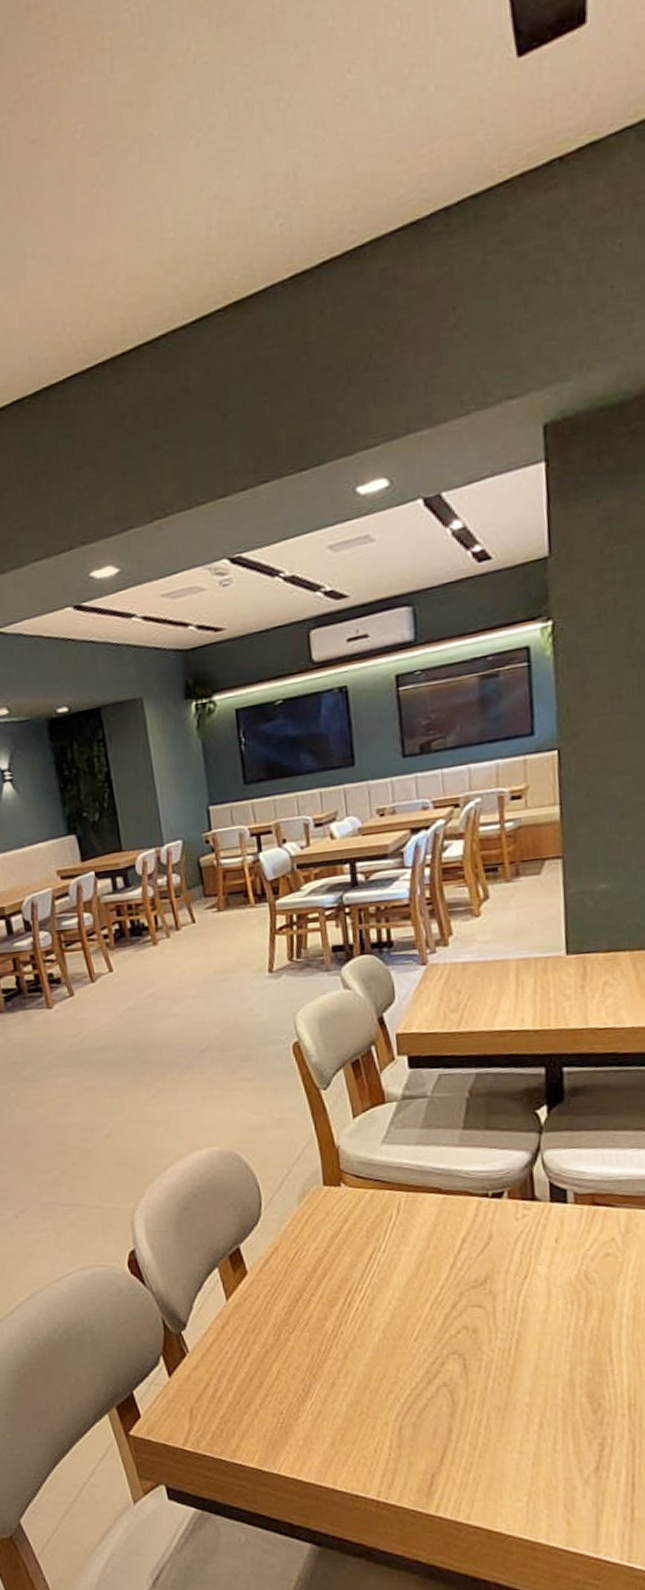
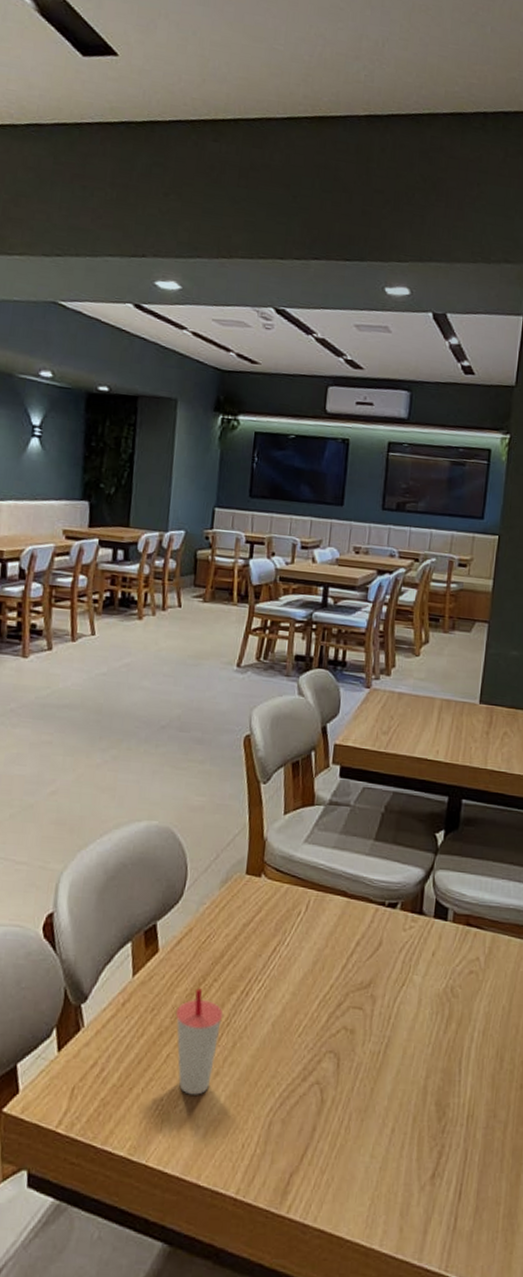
cup: none [277,1304,329,1407] -> present [175,988,224,1095]

